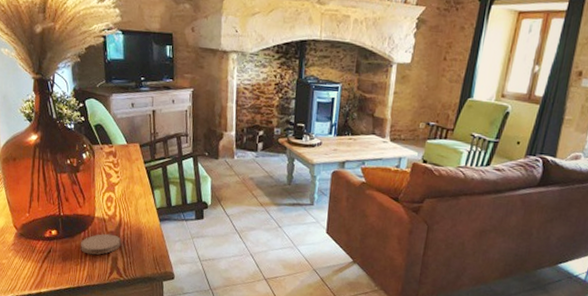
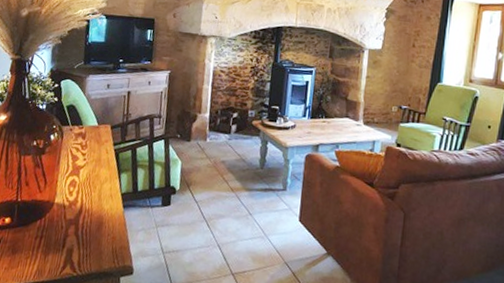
coaster: present [81,233,121,255] -> none [34,222,79,246]

